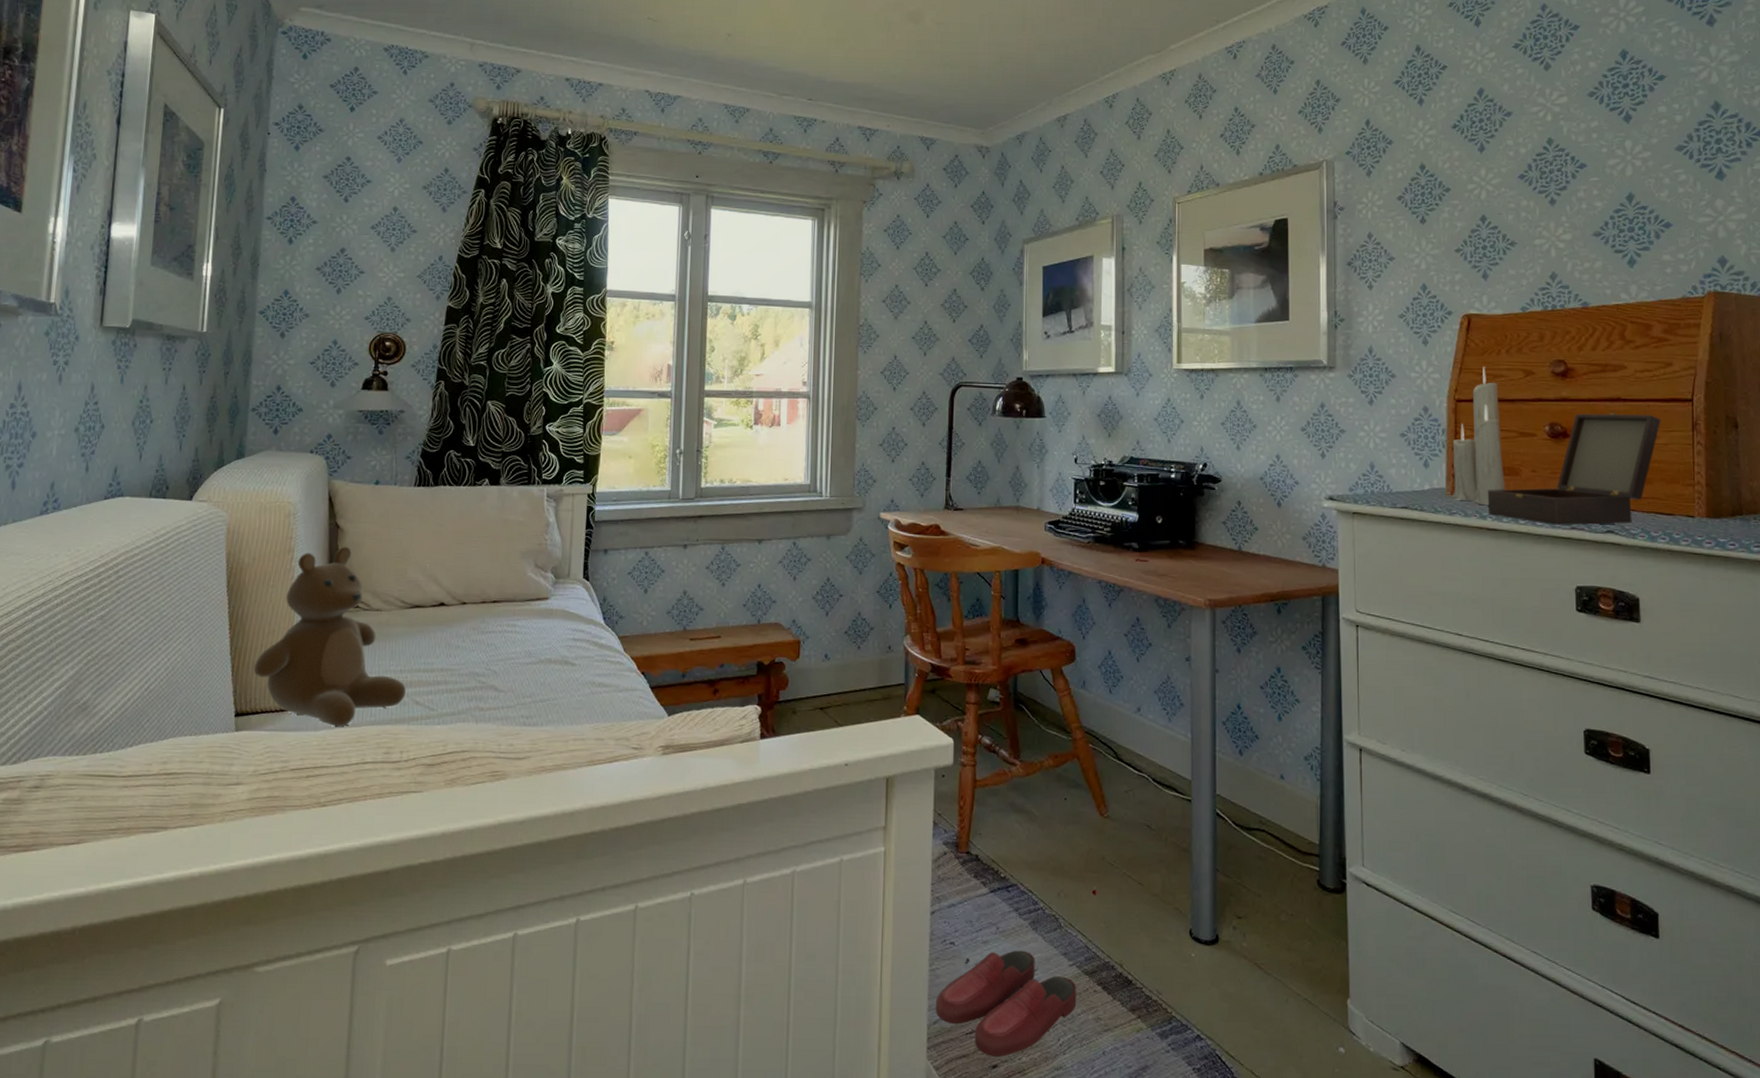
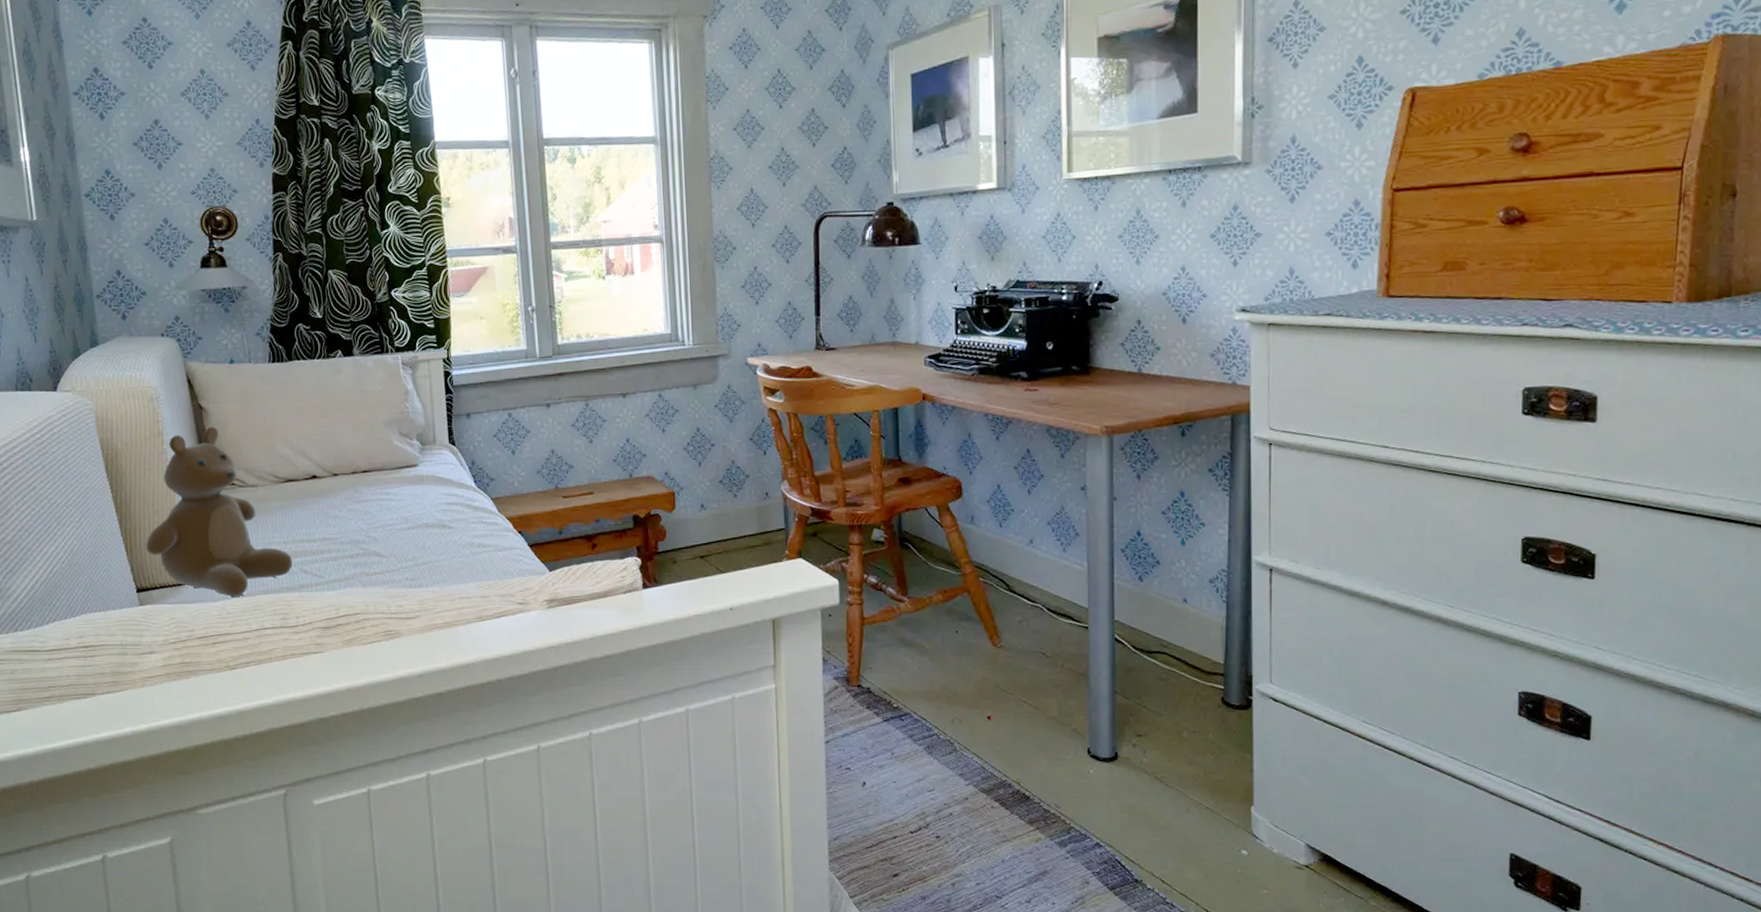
slippers: present [935,950,1077,1057] -> none [834,772,975,867]
candle: present [1452,367,1505,506] -> none [1383,148,1447,306]
jewelry box: present [1487,410,1661,526] -> none [1425,188,1641,323]

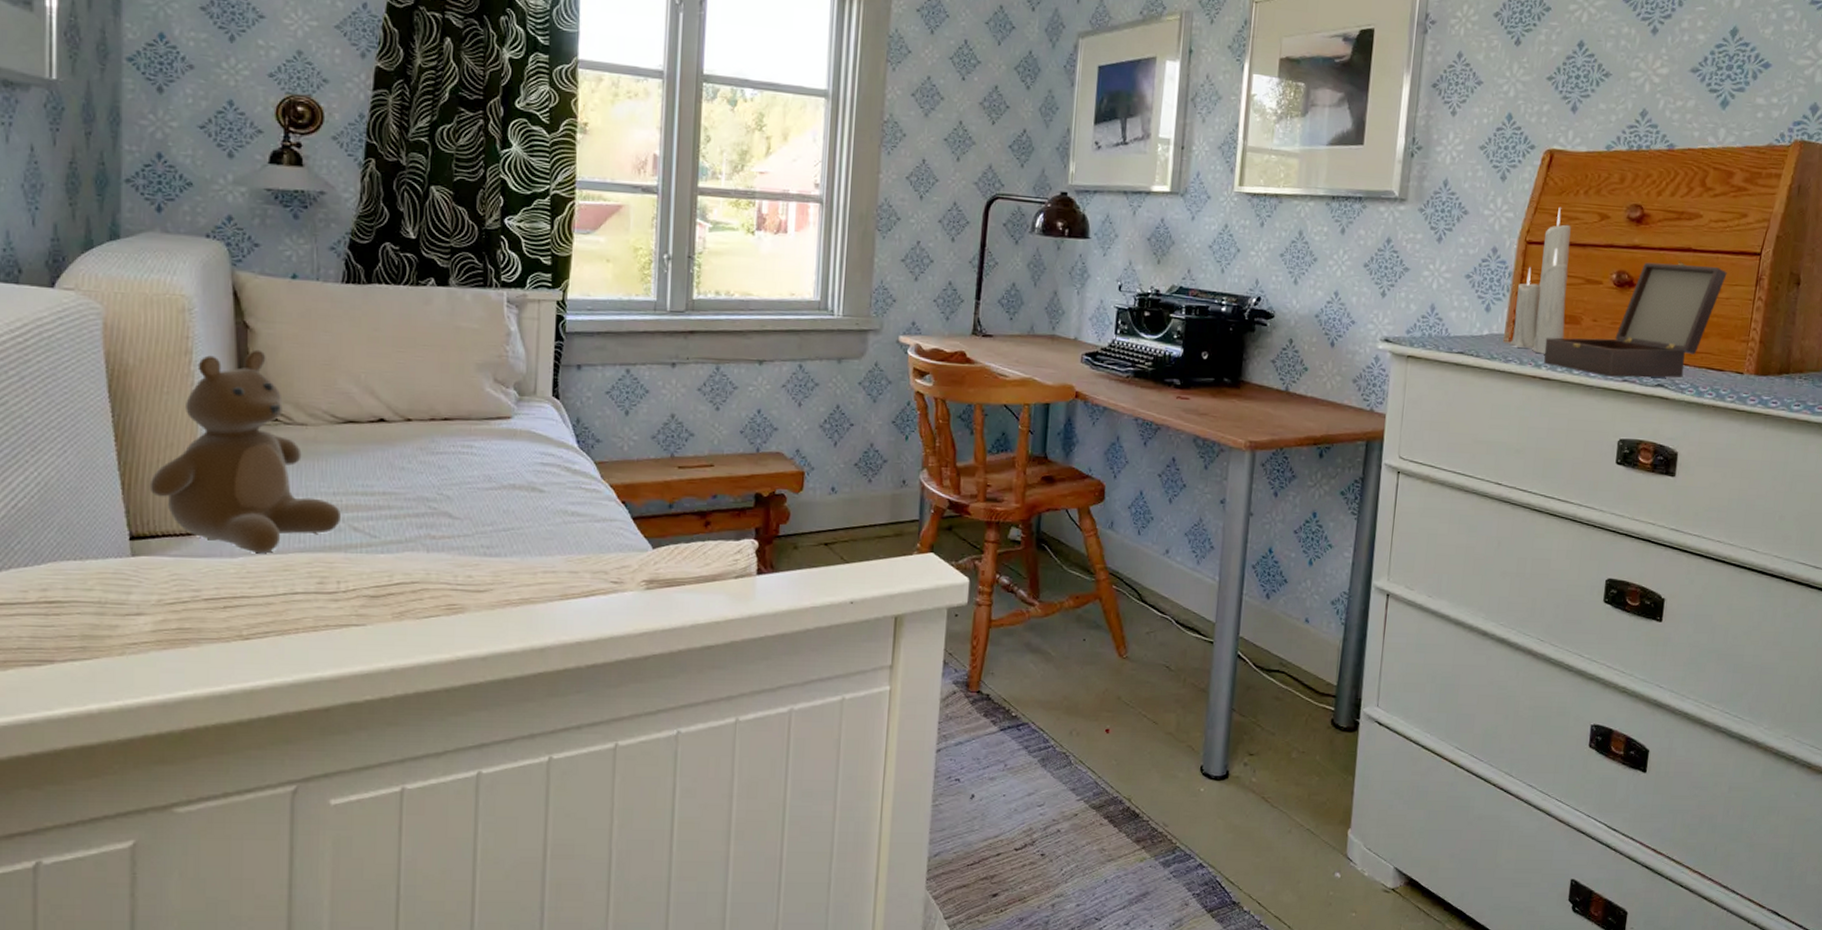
candle: none [1383,148,1447,306] -> present [1509,208,1571,354]
jewelry box: none [1425,188,1641,323] -> present [1544,261,1727,378]

